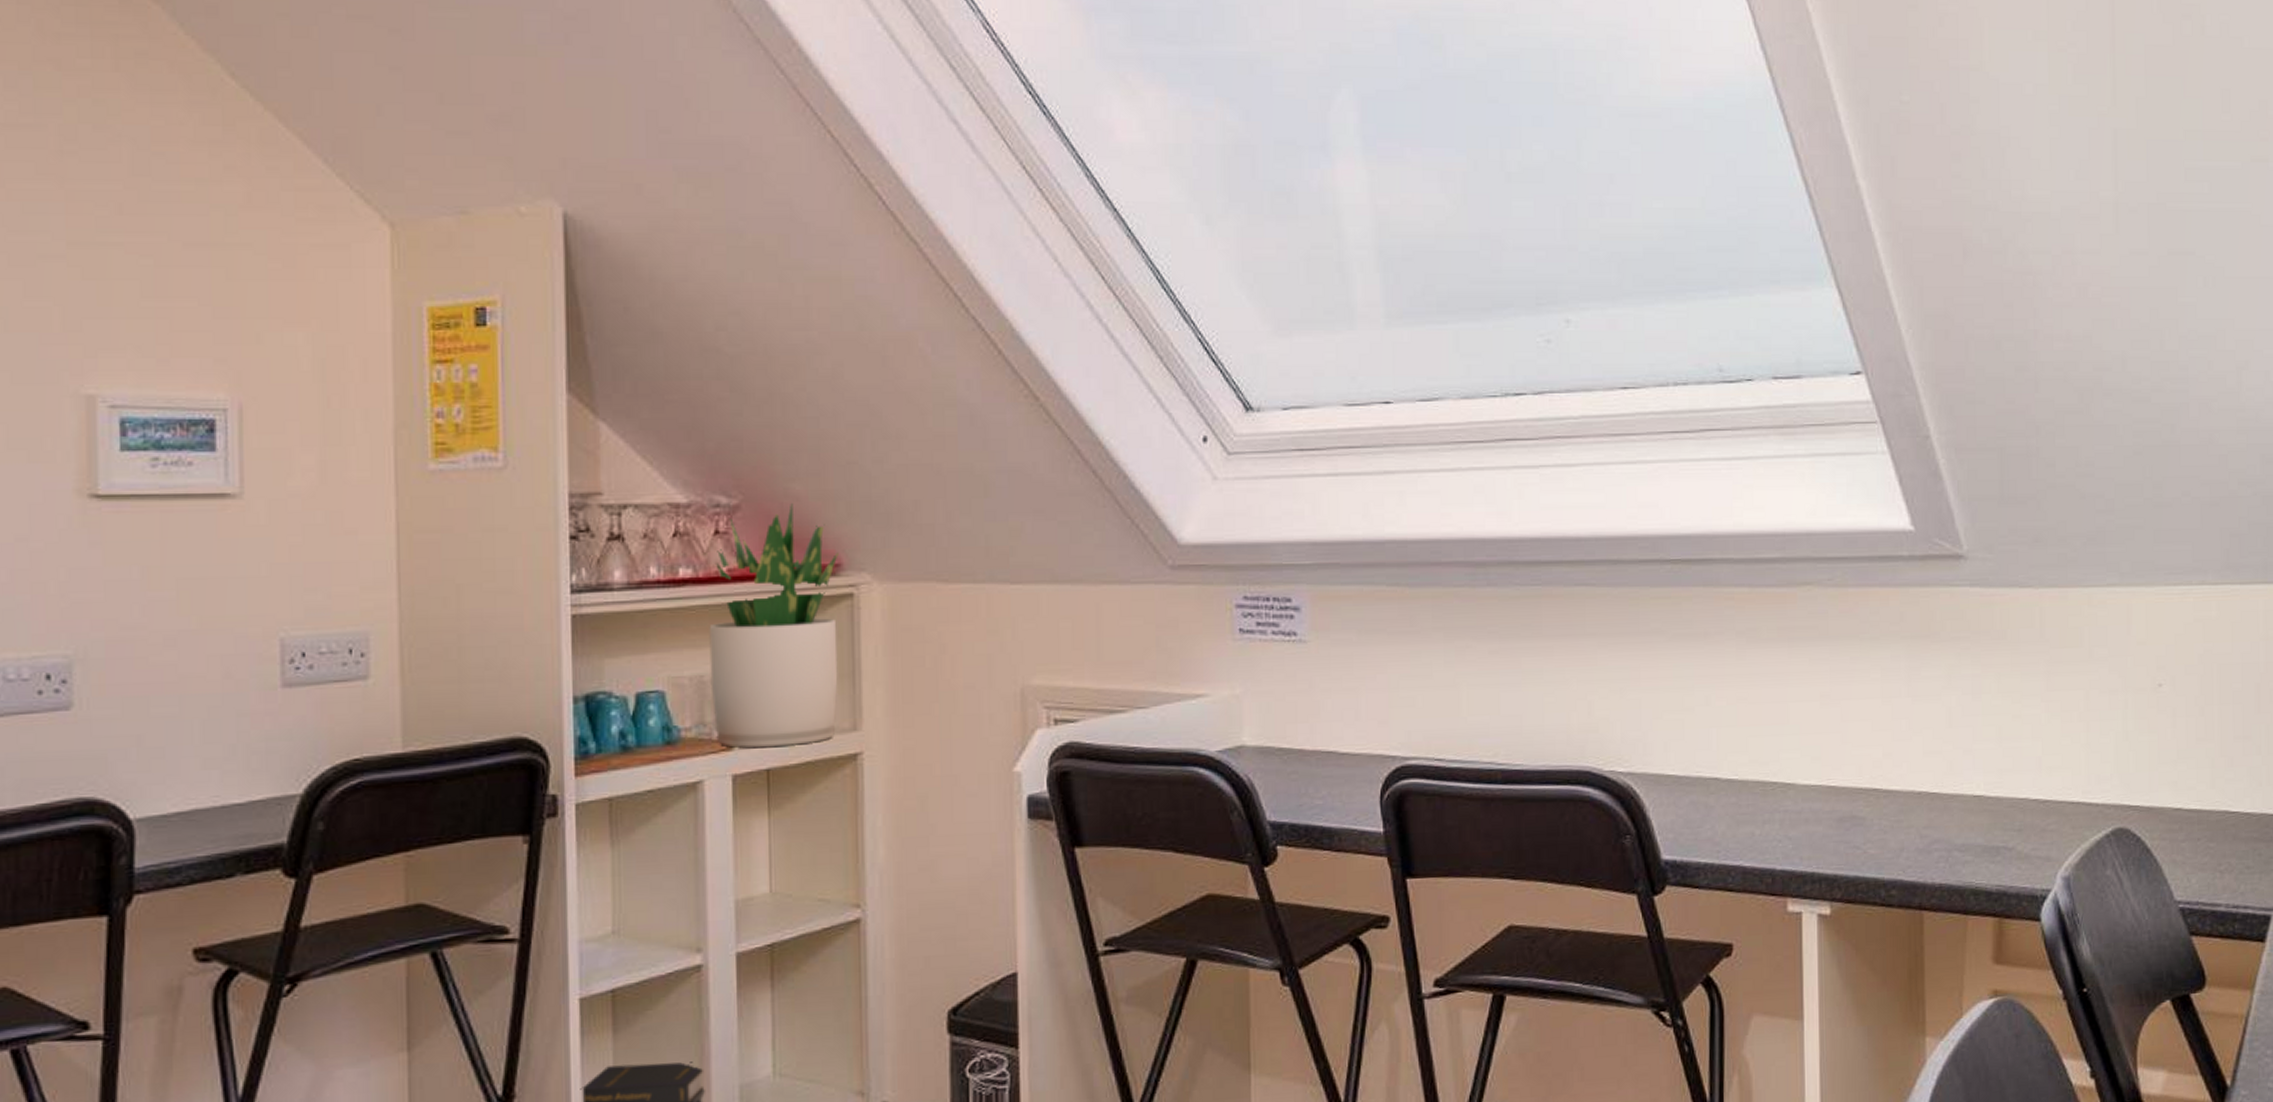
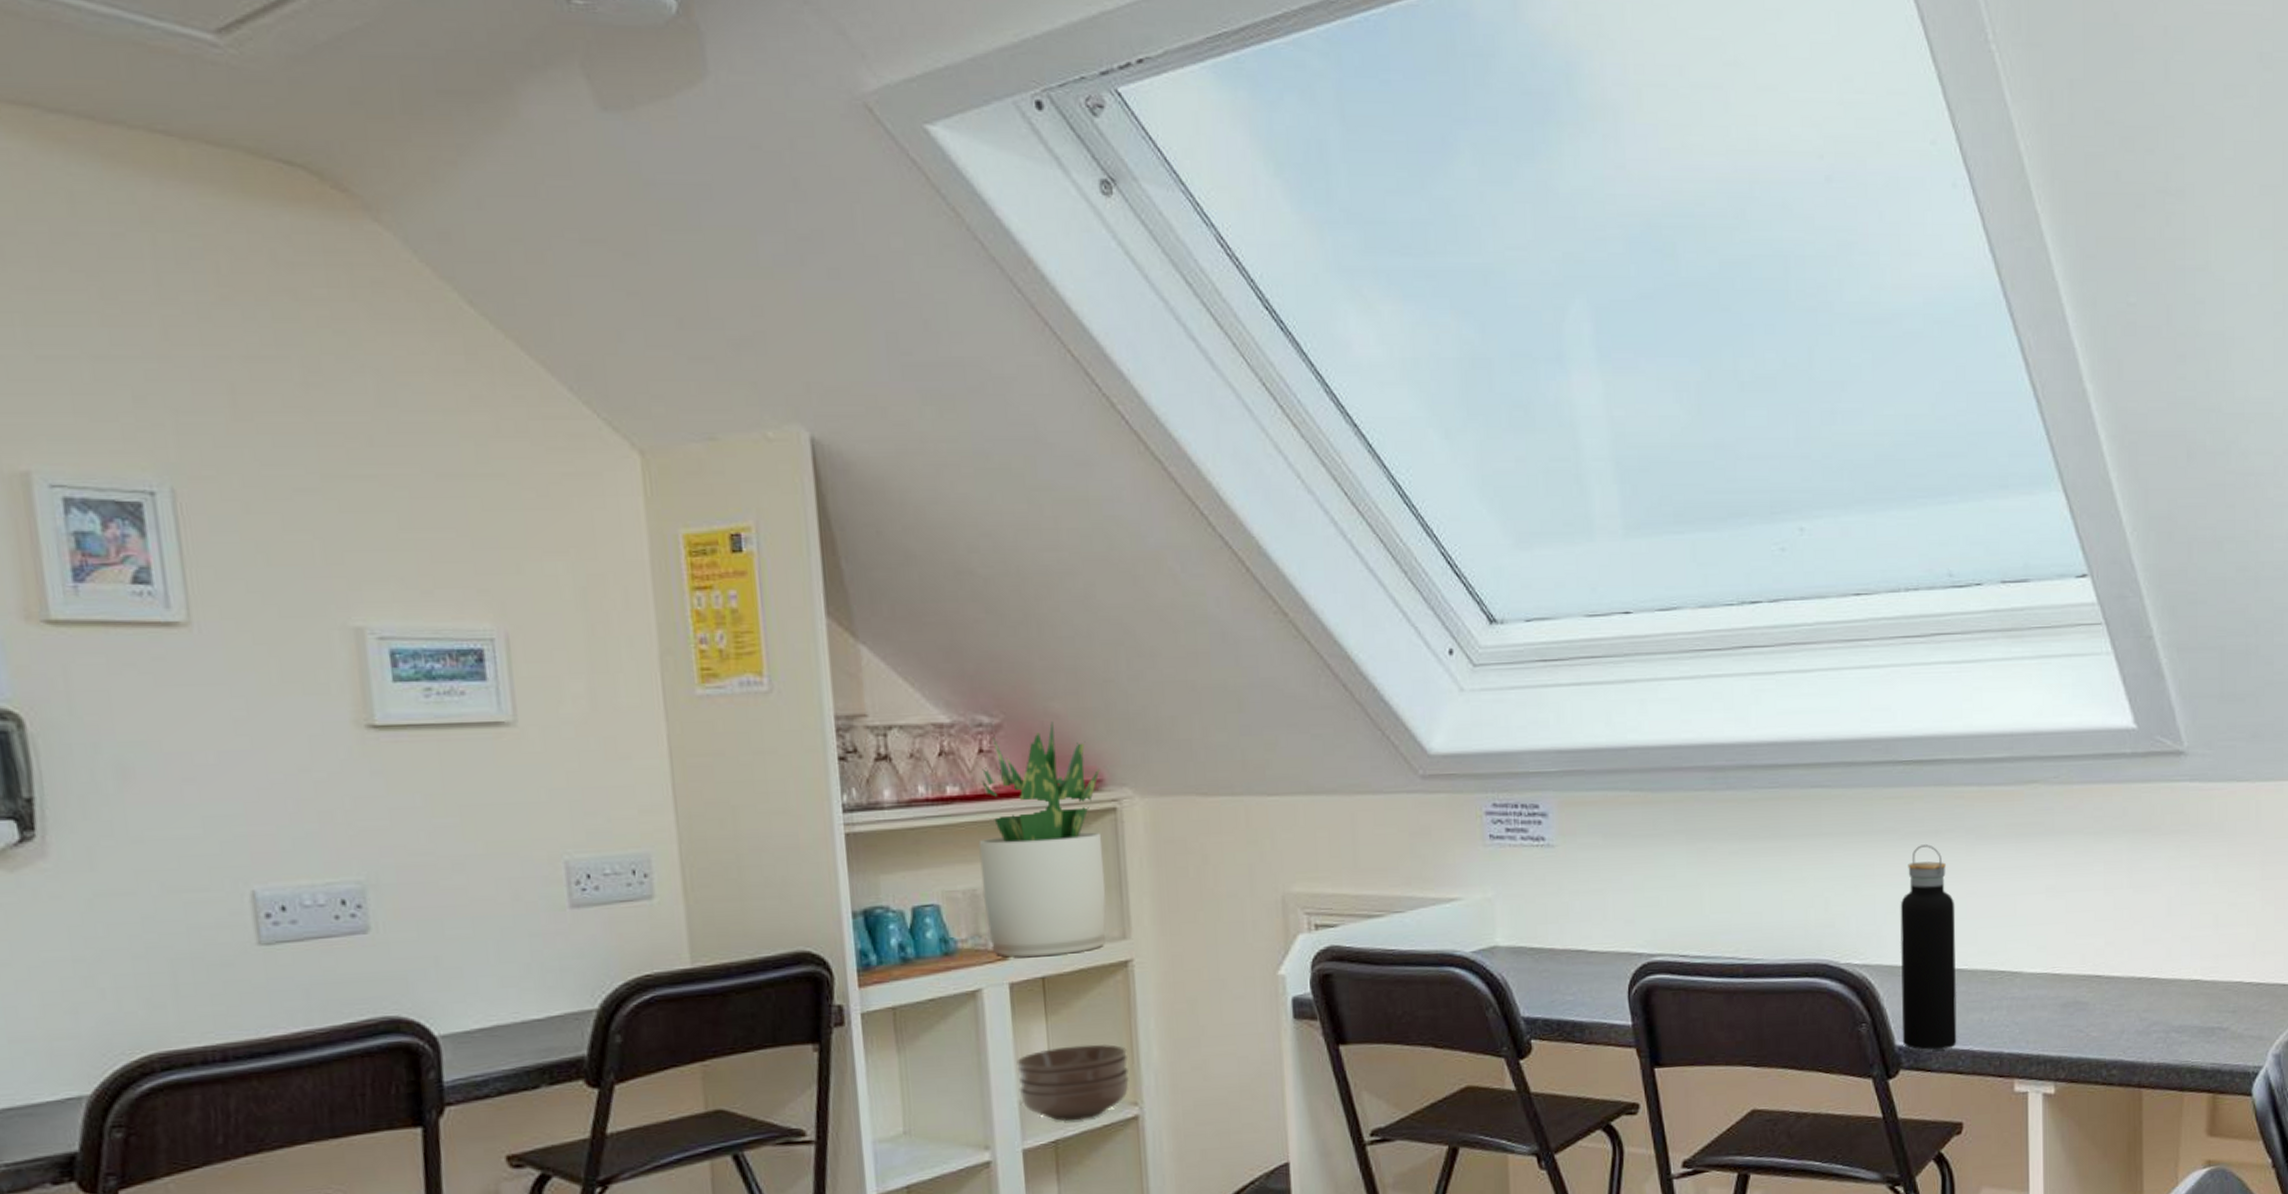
bowl: none [735,841,852,924] -> present [1016,1043,1130,1122]
water bottle: none [1667,647,1727,865] -> present [1900,844,1957,1050]

